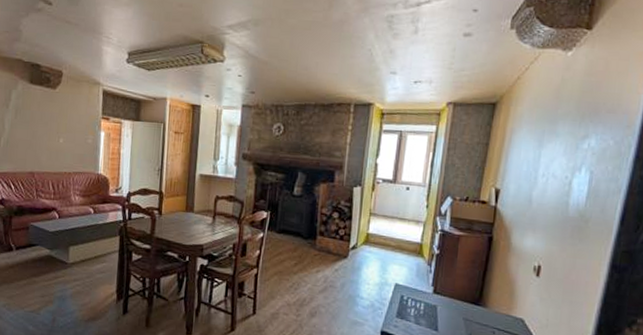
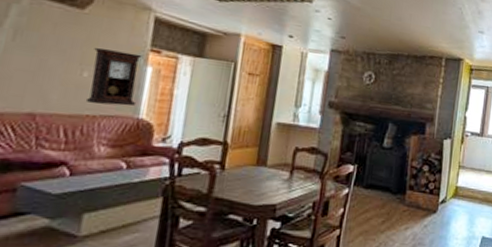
pendulum clock: none [63,119,97,164] -> present [85,48,142,106]

